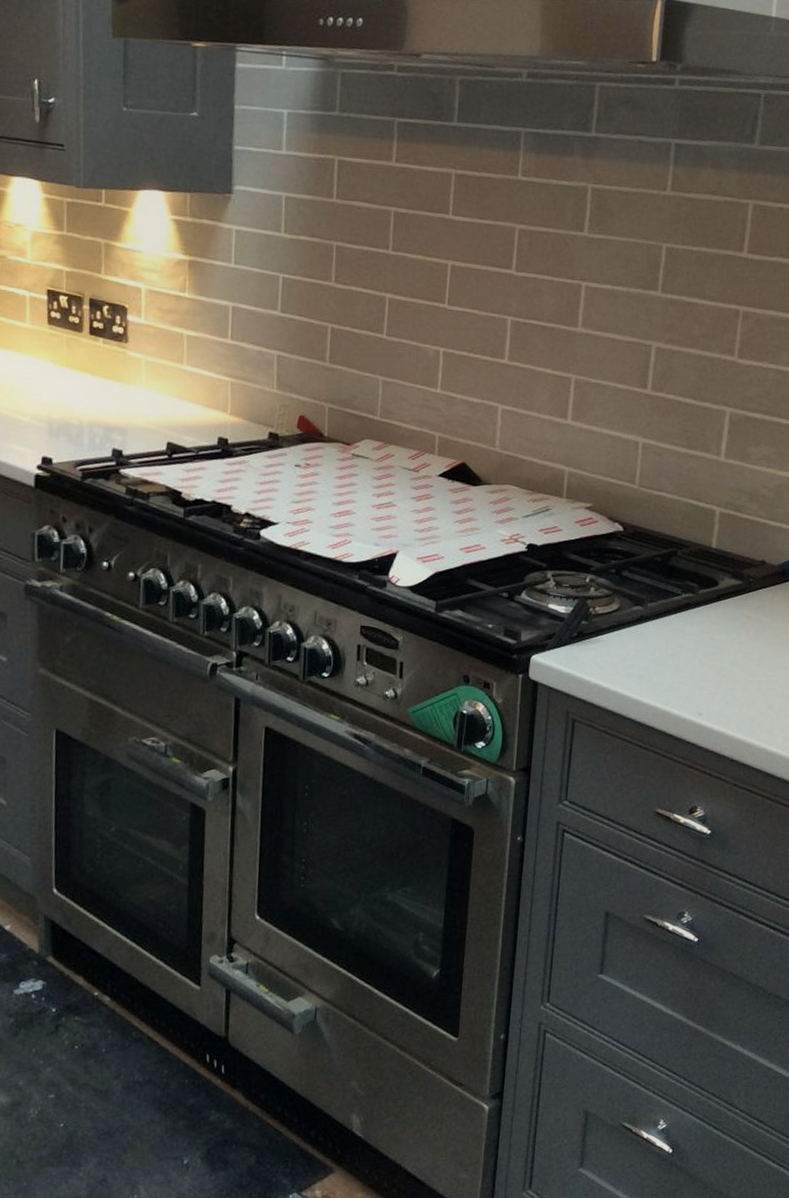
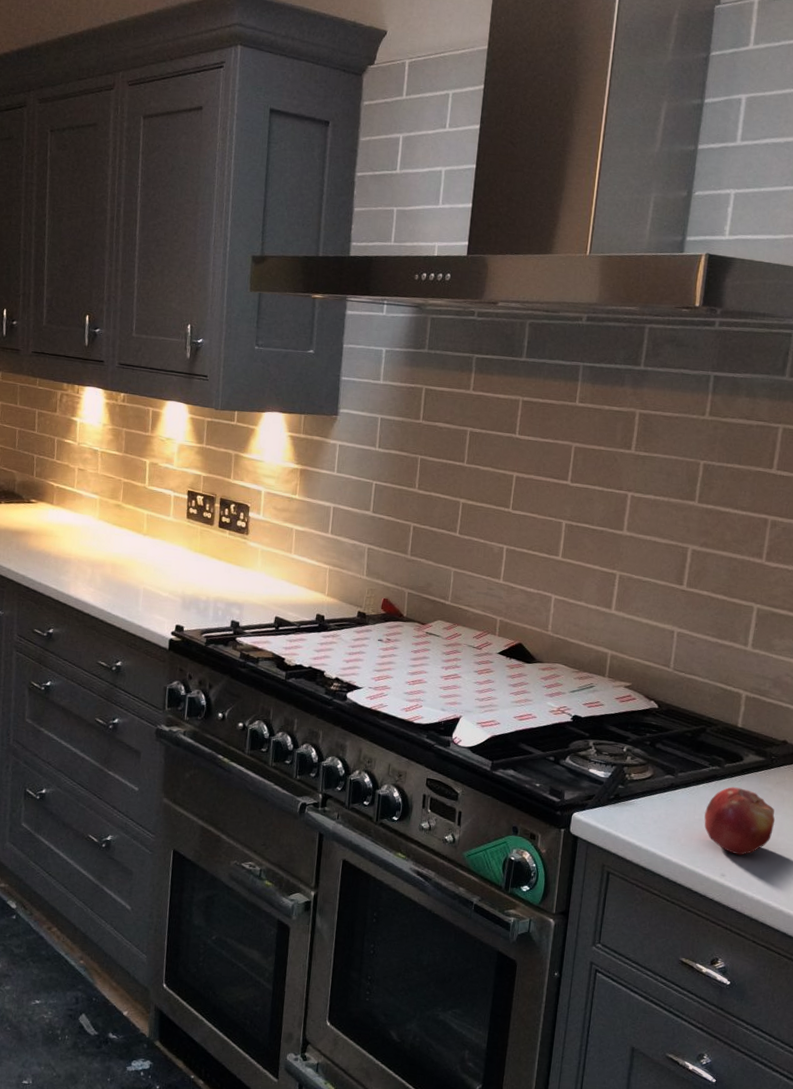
fruit: none [678,615,754,691] -> present [704,787,775,856]

